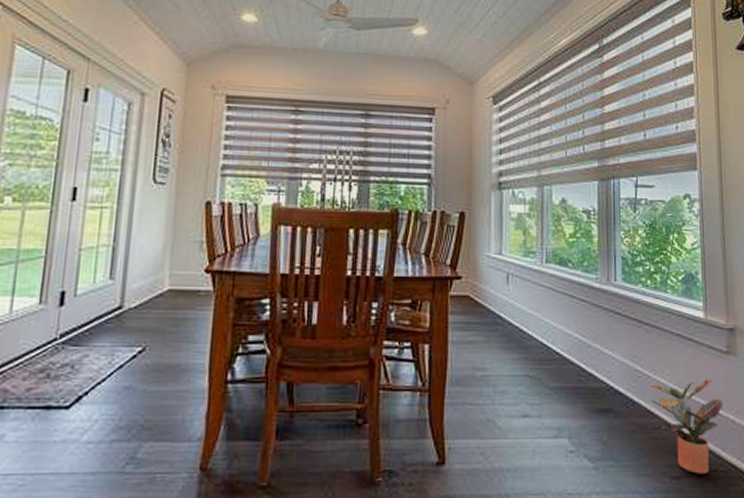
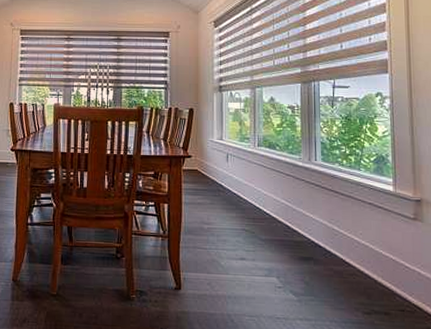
potted plant: present [648,379,723,474] -> none [344,239,410,312]

